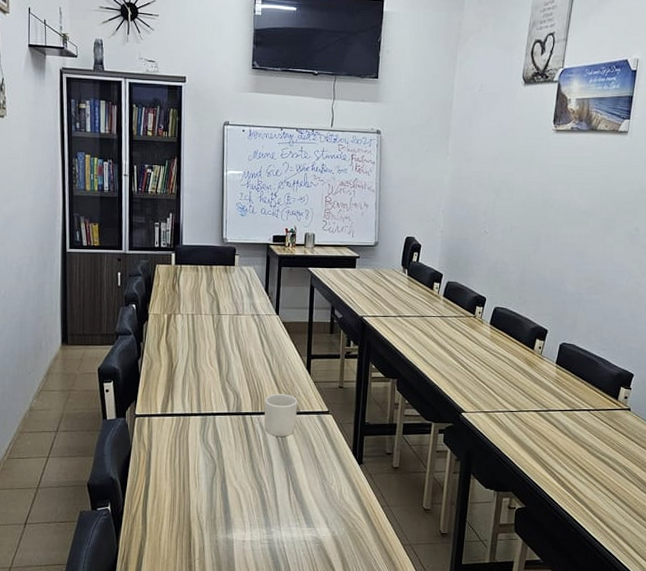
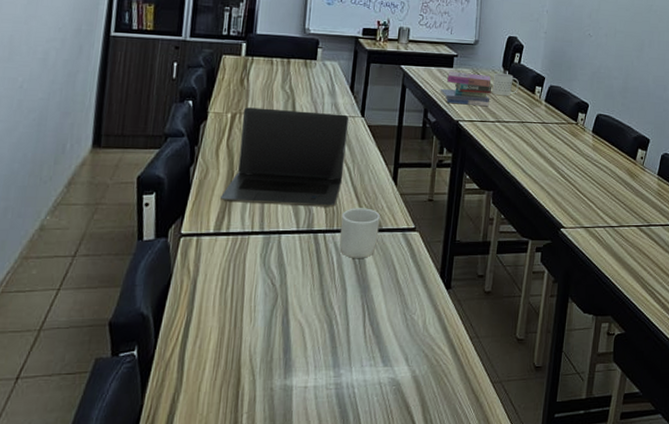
laptop computer: none [164,309,266,393] -> present [220,107,349,207]
books: none [344,271,393,303] -> present [439,71,492,107]
mug: none [393,271,418,293] -> present [492,72,519,96]

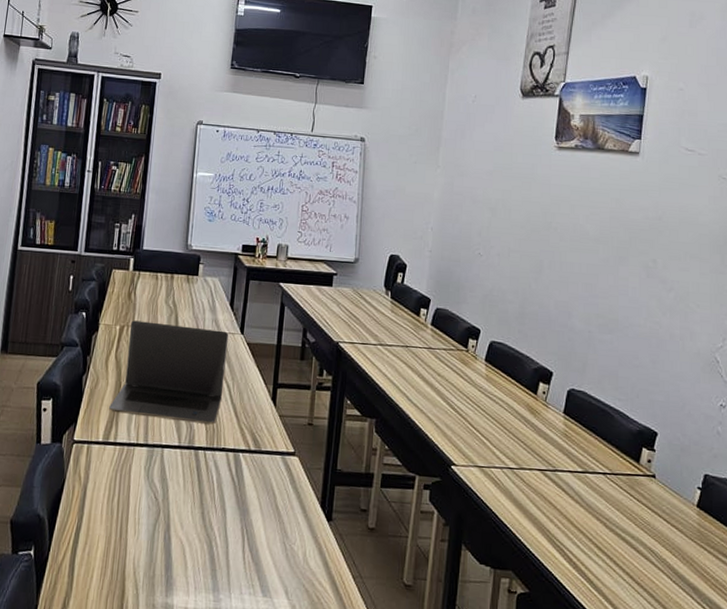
mug: present [339,208,381,258] -> none [219,426,260,480]
books: present [439,71,492,107] -> none [319,289,374,329]
mug: present [492,72,519,96] -> none [373,292,402,318]

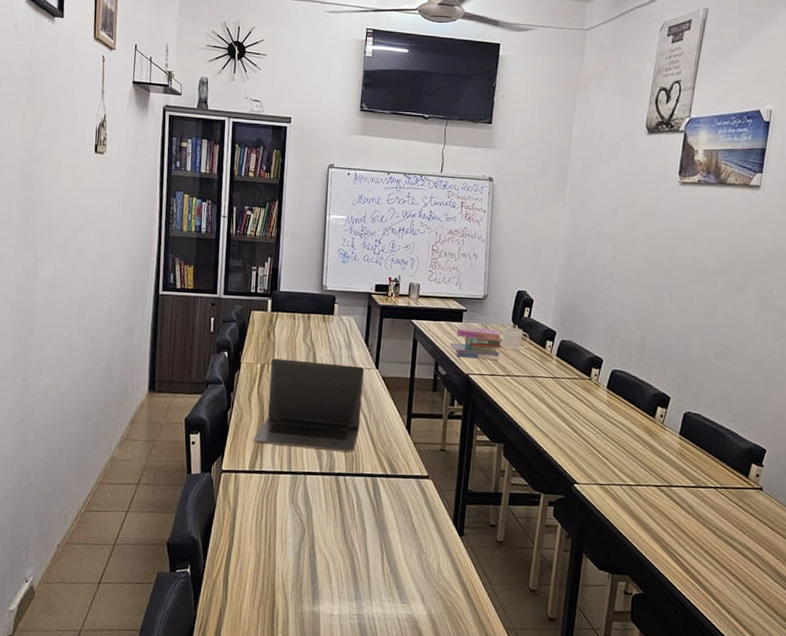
books: none [319,289,374,329] -> present [449,325,502,361]
mug: none [373,292,402,318] -> present [502,327,529,351]

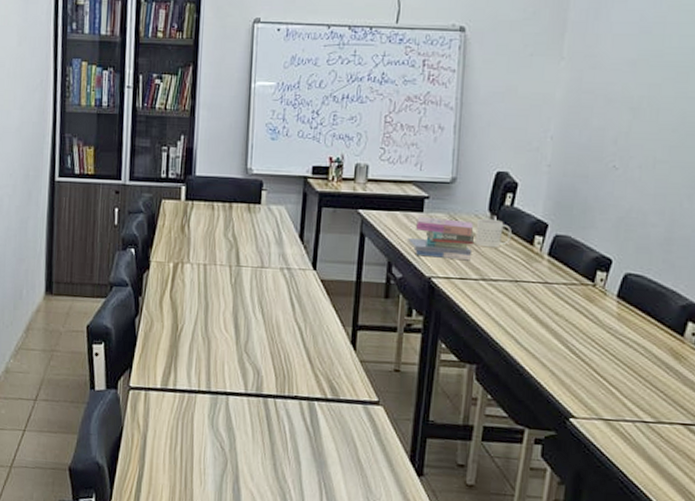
laptop computer: present [254,358,365,453] -> none [166,256,299,371]

